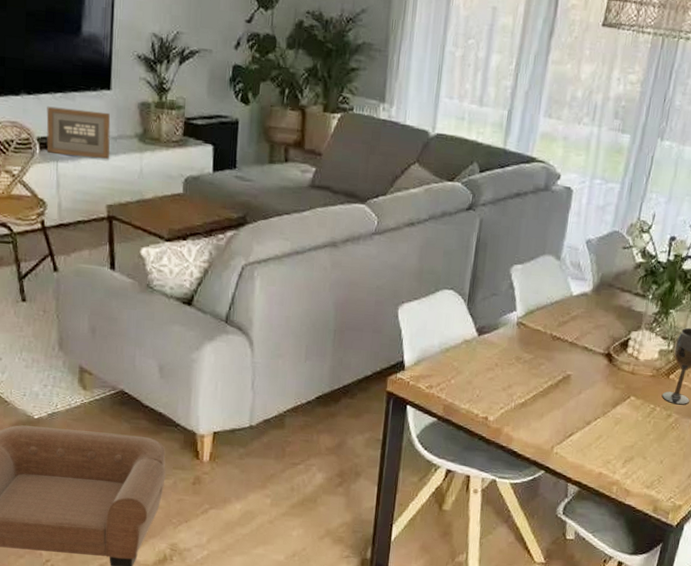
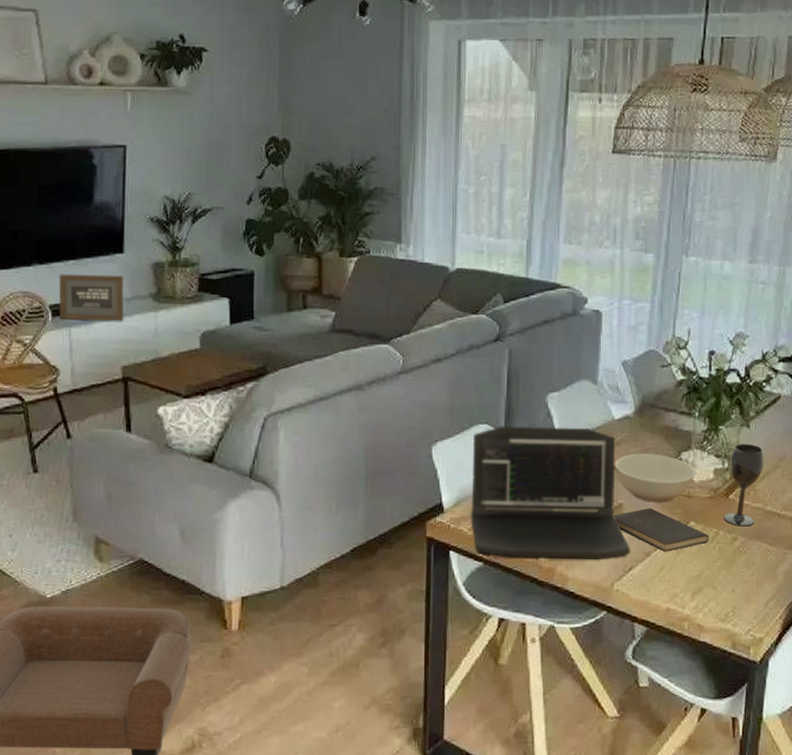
laptop: none [428,293,573,425] -> present [470,426,631,560]
hardcover book: none [560,381,646,422] -> present [613,508,709,552]
bowl: none [567,329,642,377] -> present [614,453,696,503]

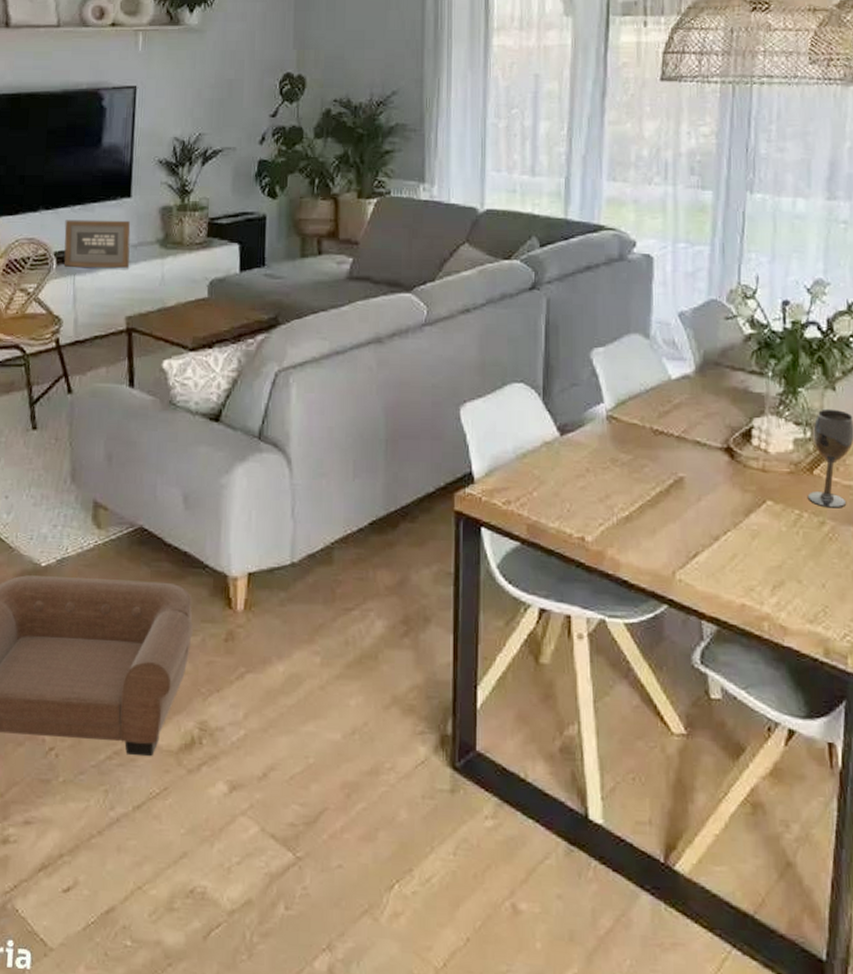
laptop: present [470,426,631,560] -> none [504,385,695,543]
hardcover book: present [613,508,709,552] -> none [673,483,791,536]
bowl: present [614,453,696,503] -> none [673,419,772,477]

